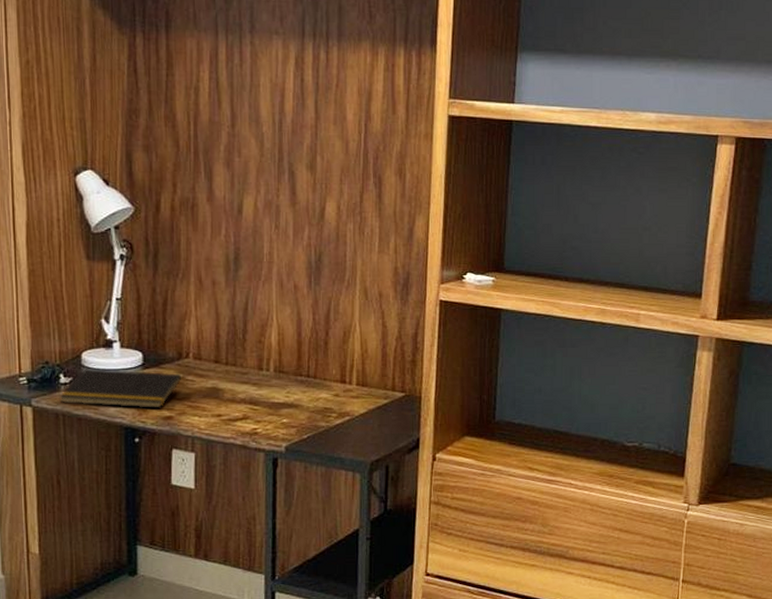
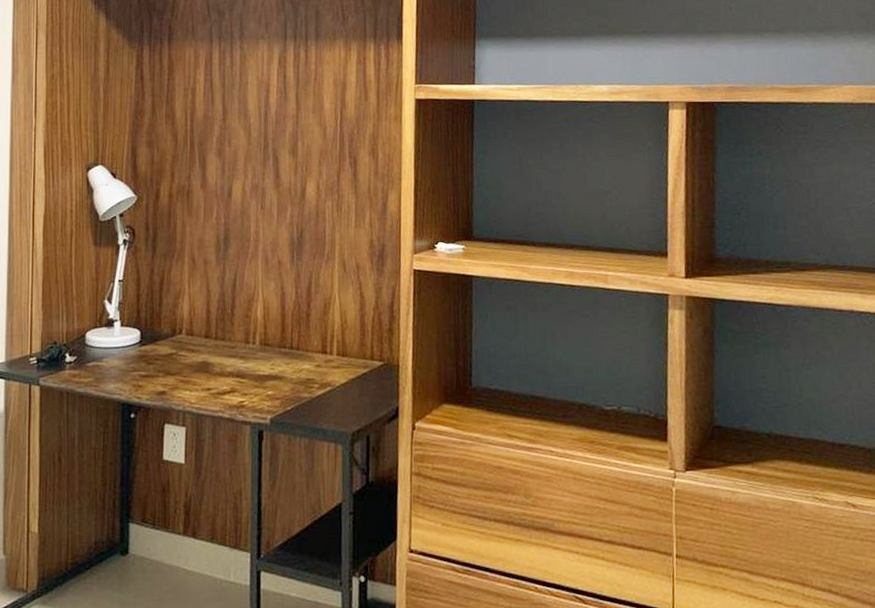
notepad: present [59,369,181,408] -> none [64,347,174,384]

